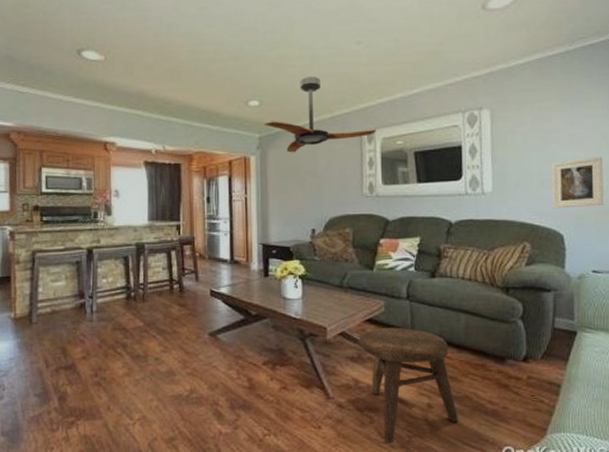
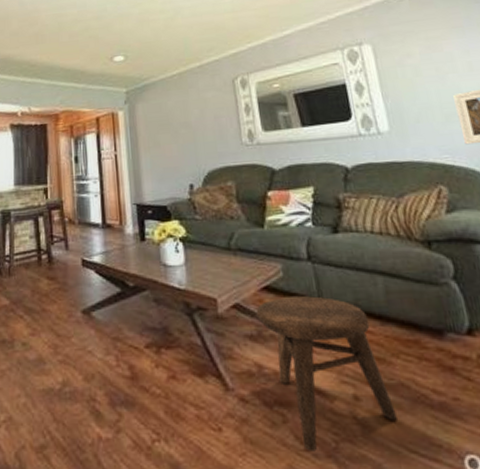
ceiling fan: present [264,77,376,153] -> none [130,27,249,105]

